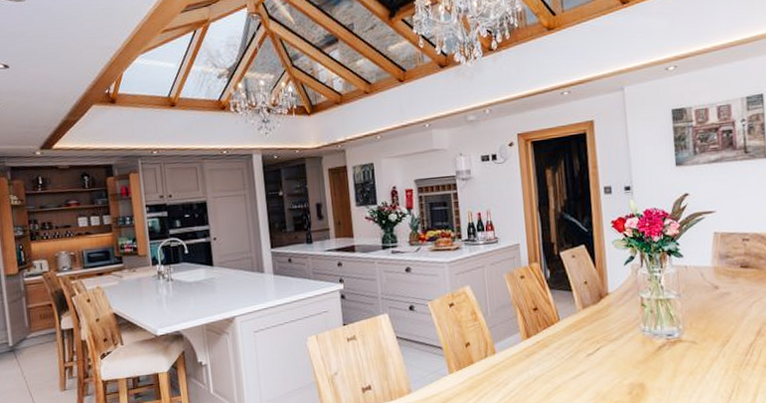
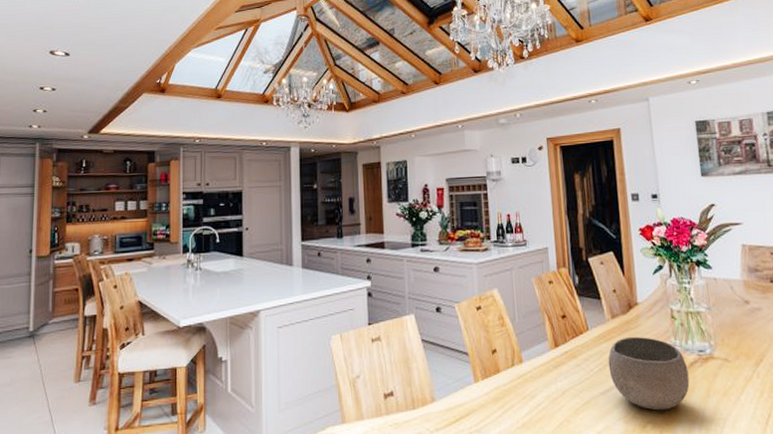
bowl: none [578,324,658,391] -> present [608,336,690,411]

